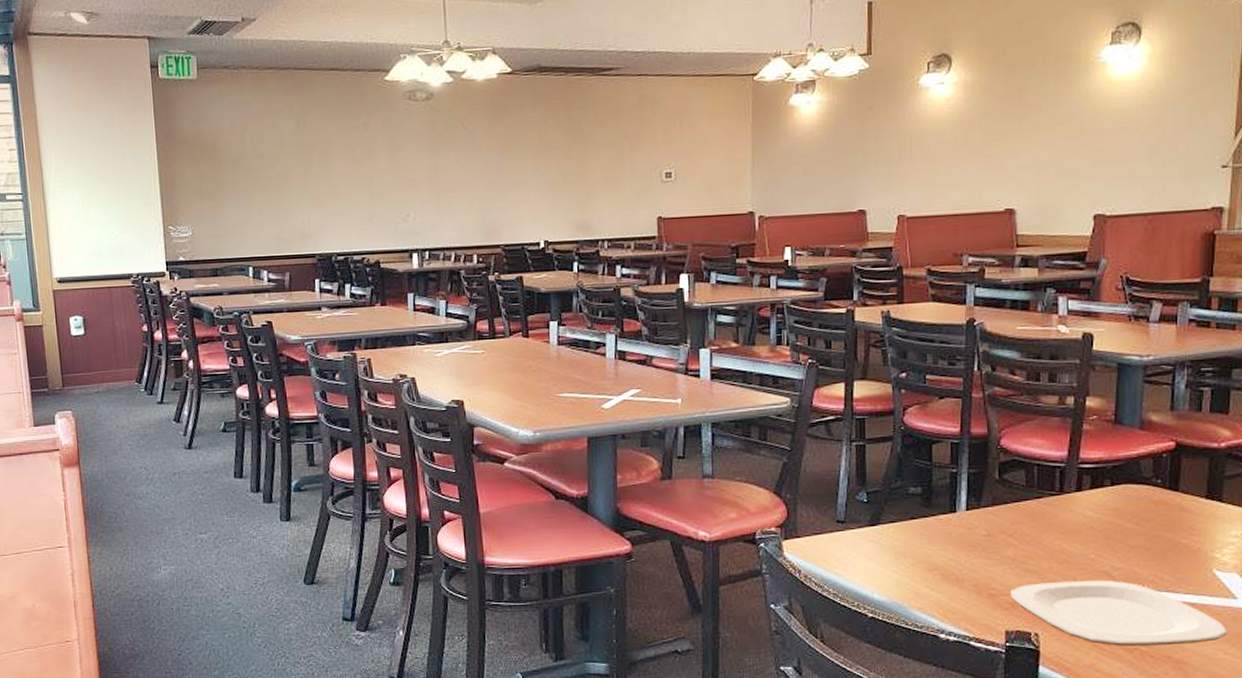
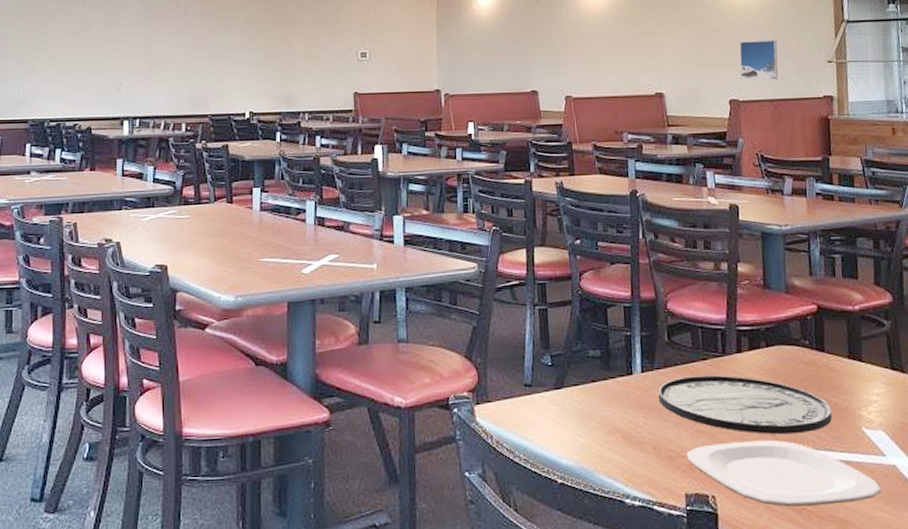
plate: none [983,514,1180,575] -> present [658,375,832,435]
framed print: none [1110,142,1160,192] -> present [739,39,778,81]

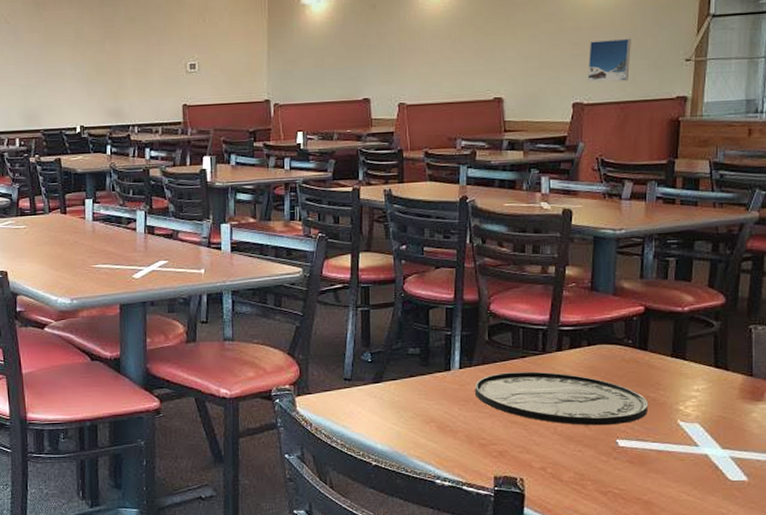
plate: present [687,440,882,507] -> none [499,431,690,490]

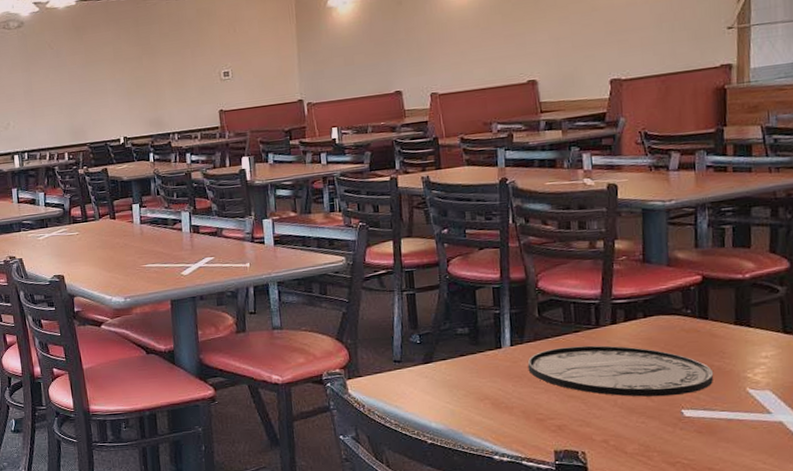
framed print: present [587,38,631,83] -> none [623,11,668,59]

